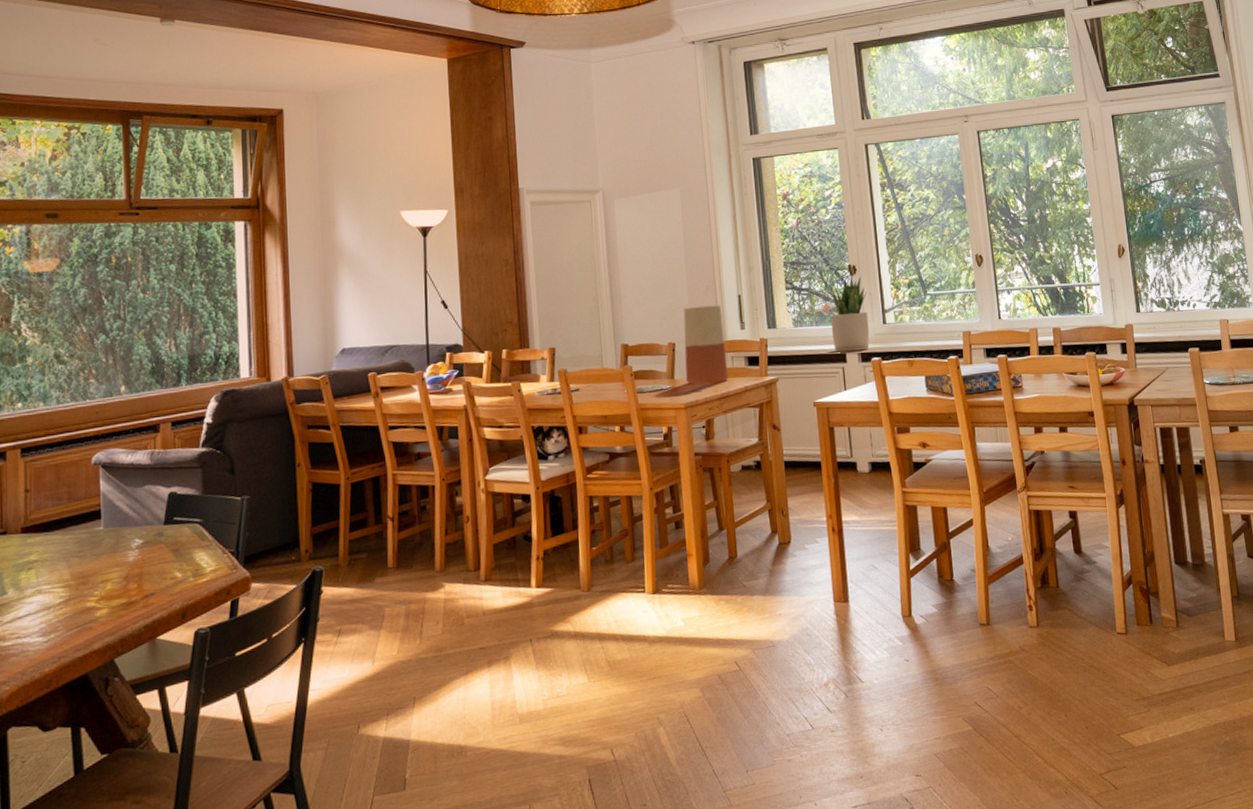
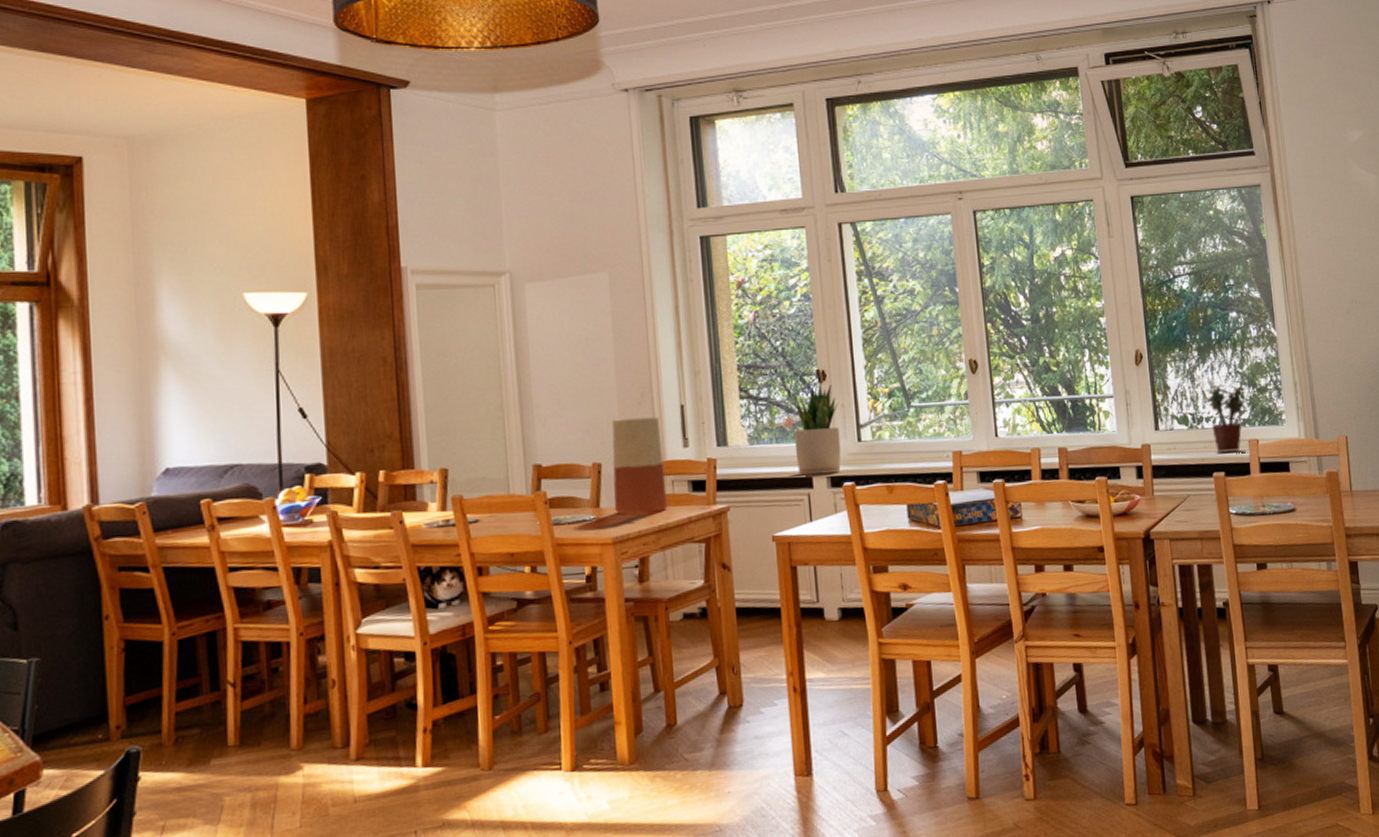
potted plant: none [1180,272,1219,331] -> present [1206,384,1249,453]

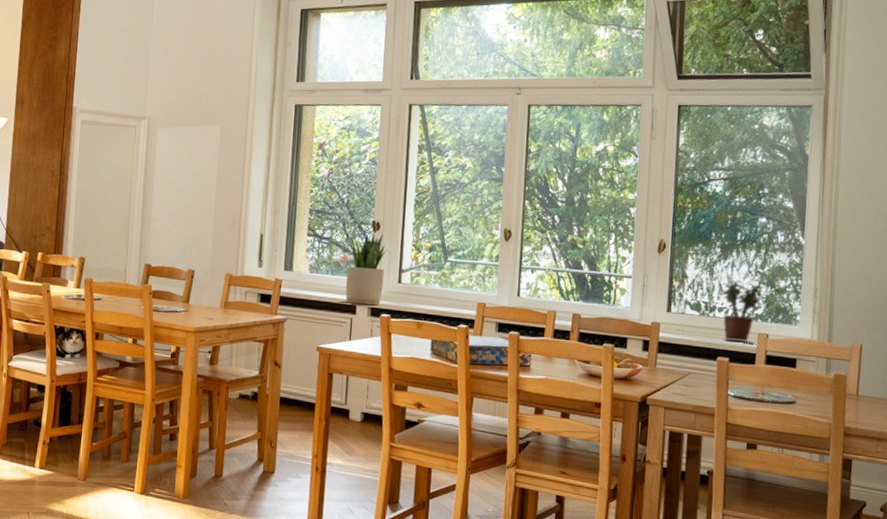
vase: present [611,416,668,515] -> none [199,238,243,314]

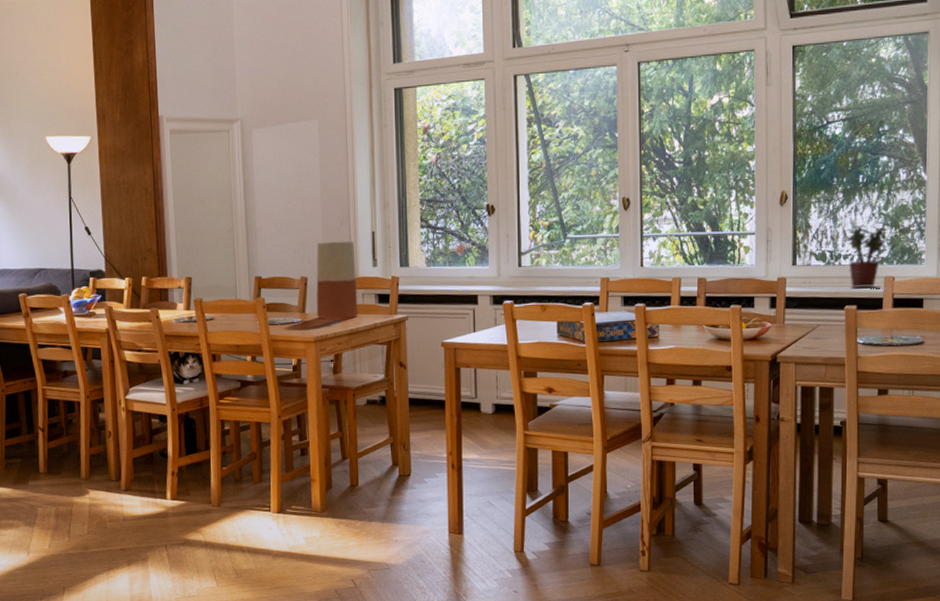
vase: none [199,238,243,314] -> present [316,241,358,320]
planter: present [345,232,387,305] -> none [464,217,504,294]

